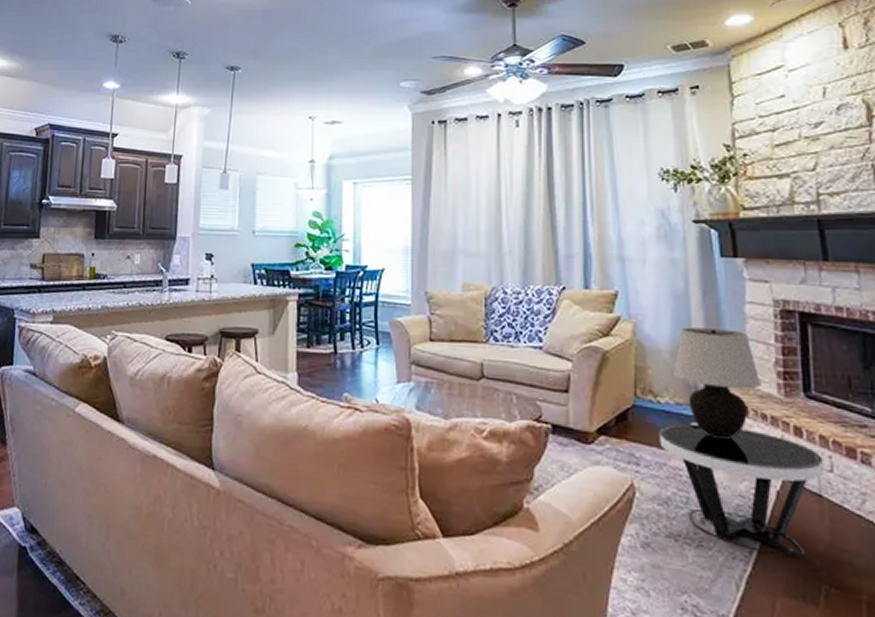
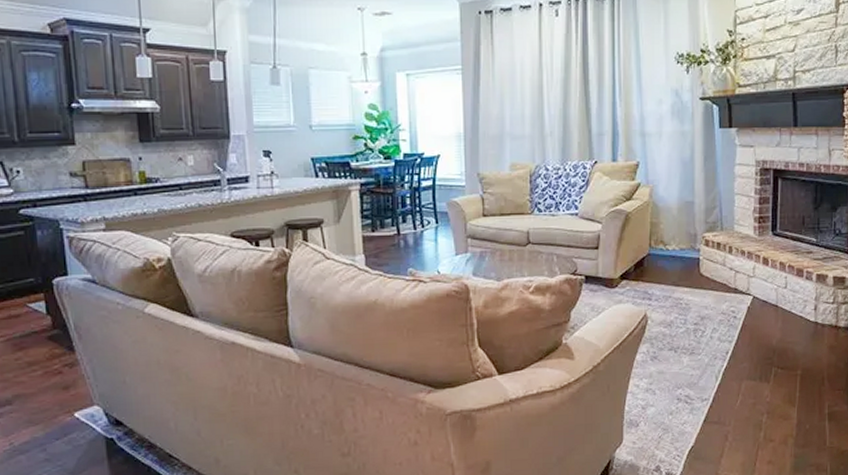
side table: present [659,422,824,557] -> none [667,262,781,353]
table lamp: present [673,327,762,440] -> none [679,187,743,274]

